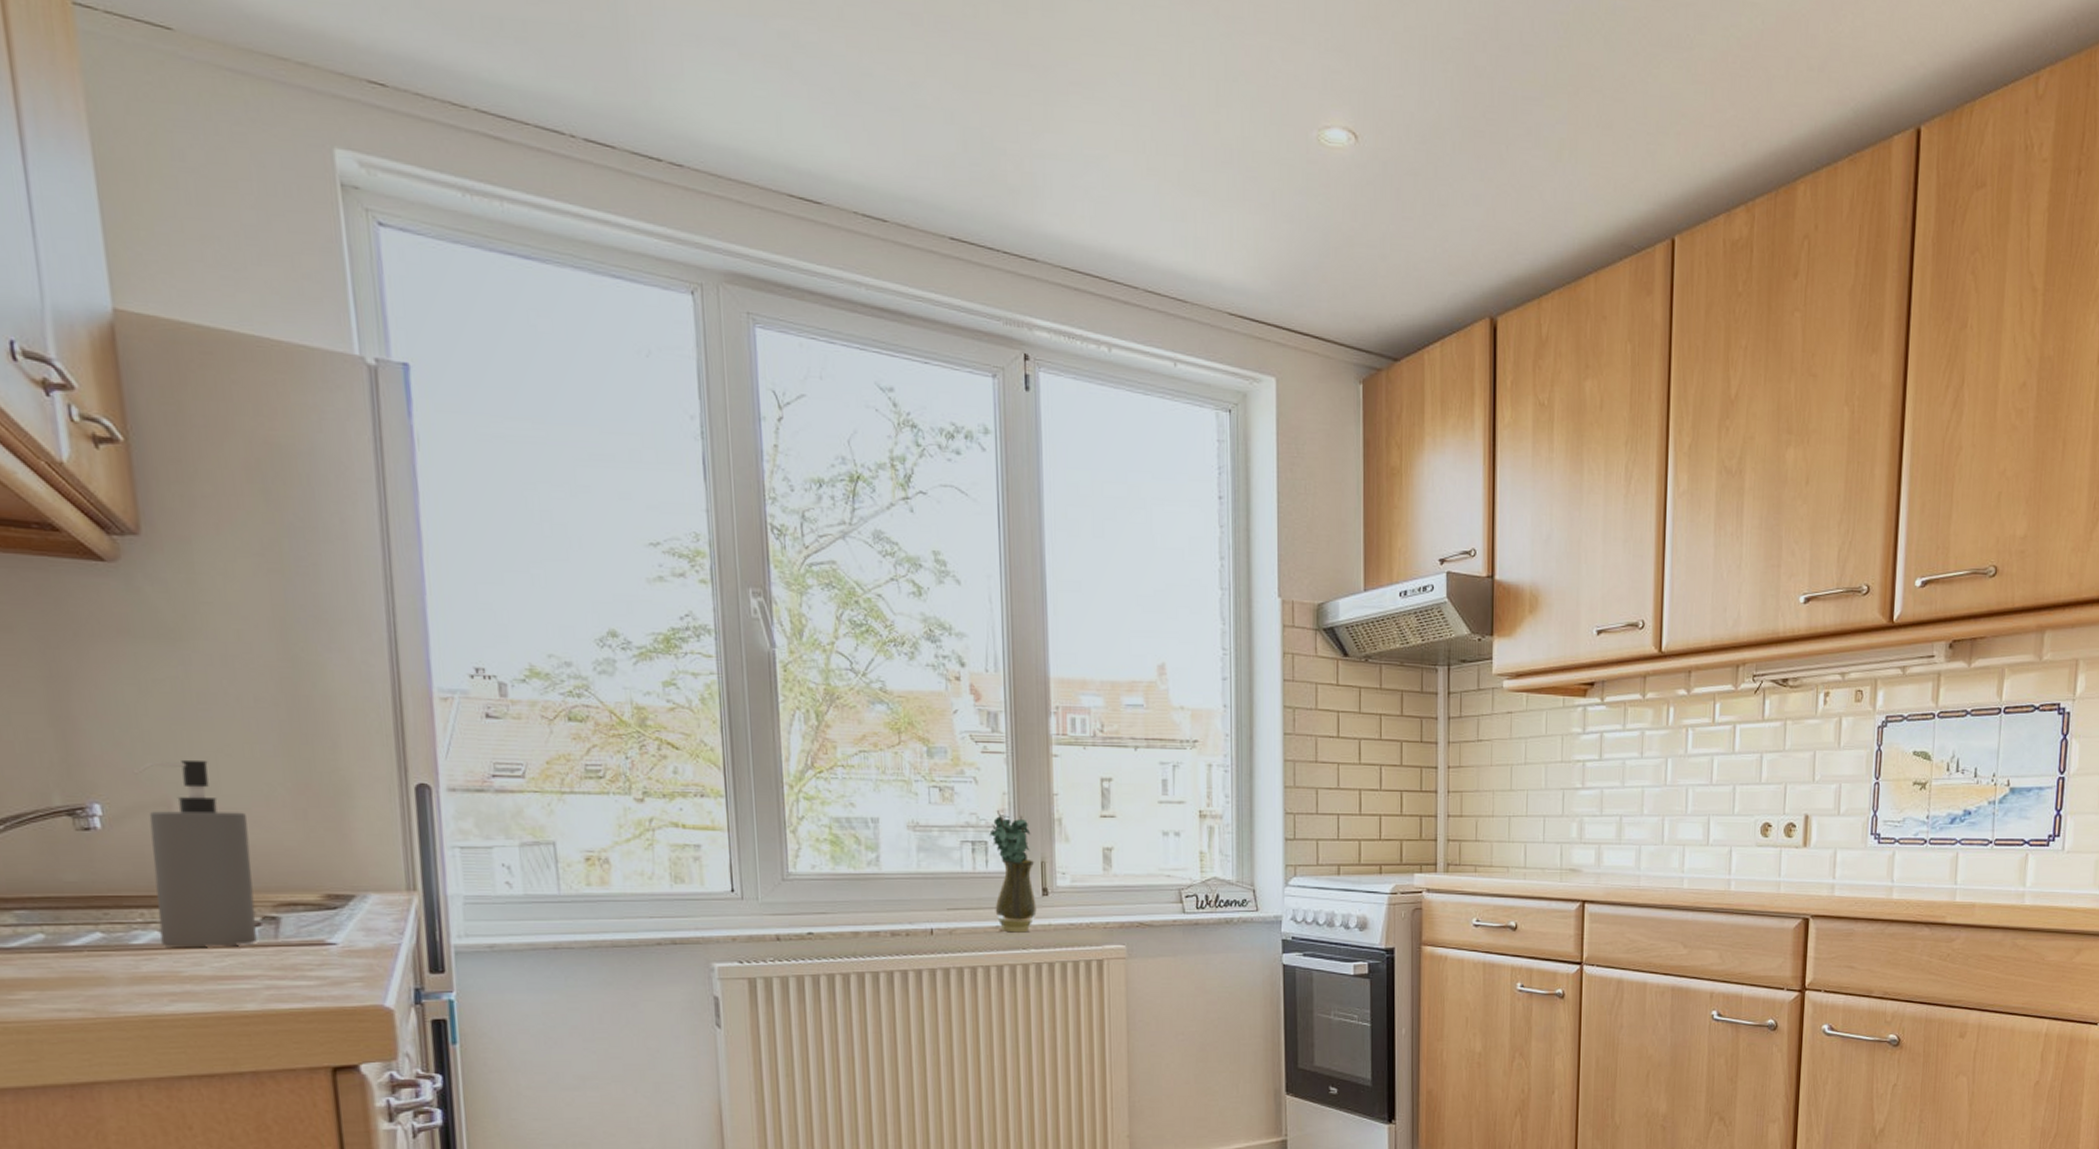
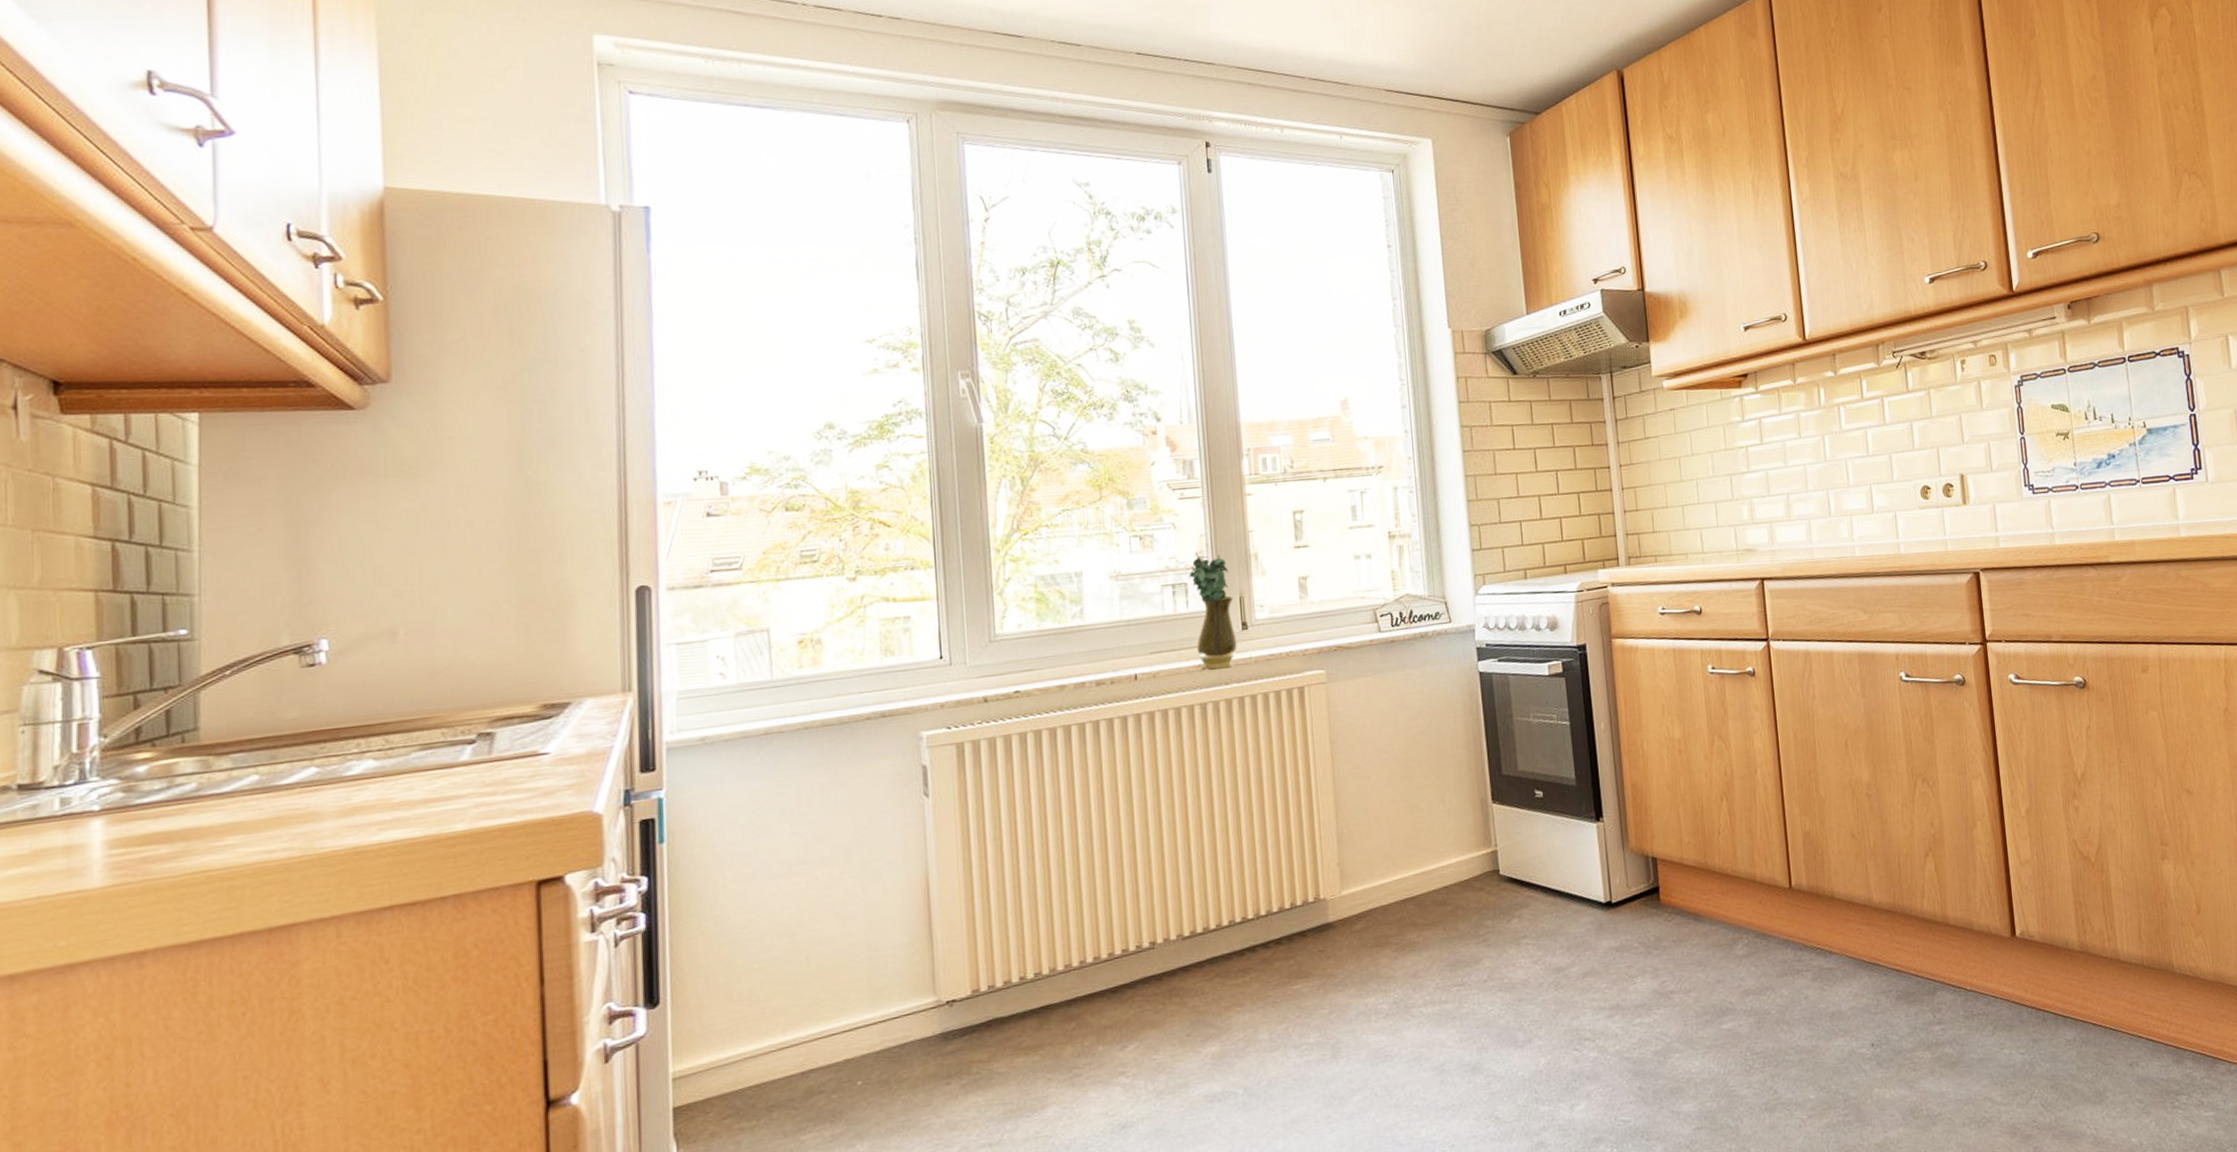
soap dispenser: present [132,759,257,947] -> none [362,586,471,775]

